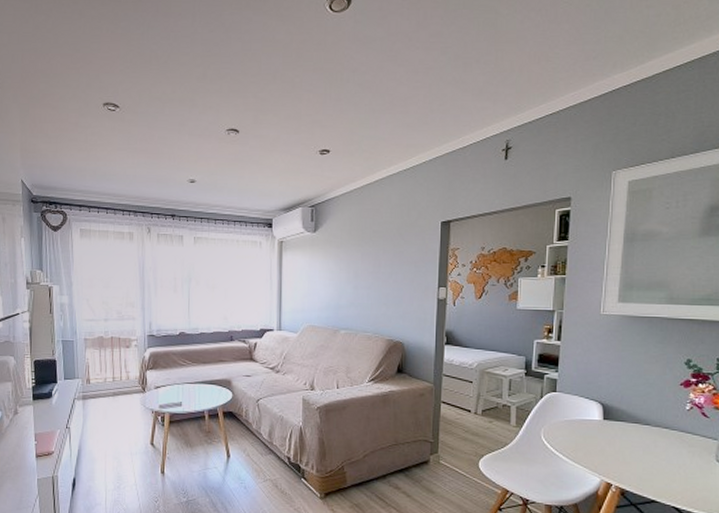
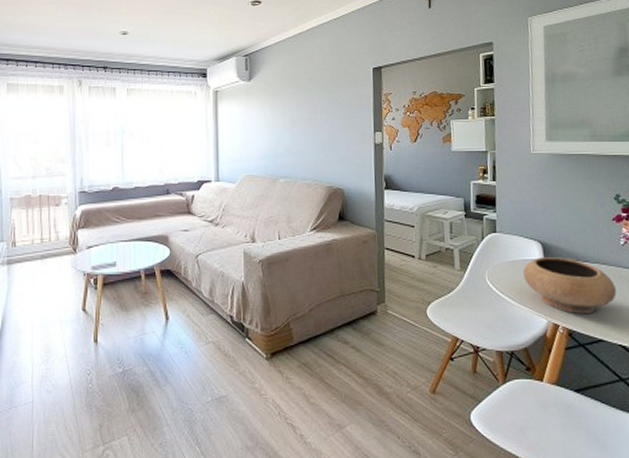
bowl: none [581,418,677,475] -> present [523,257,617,313]

